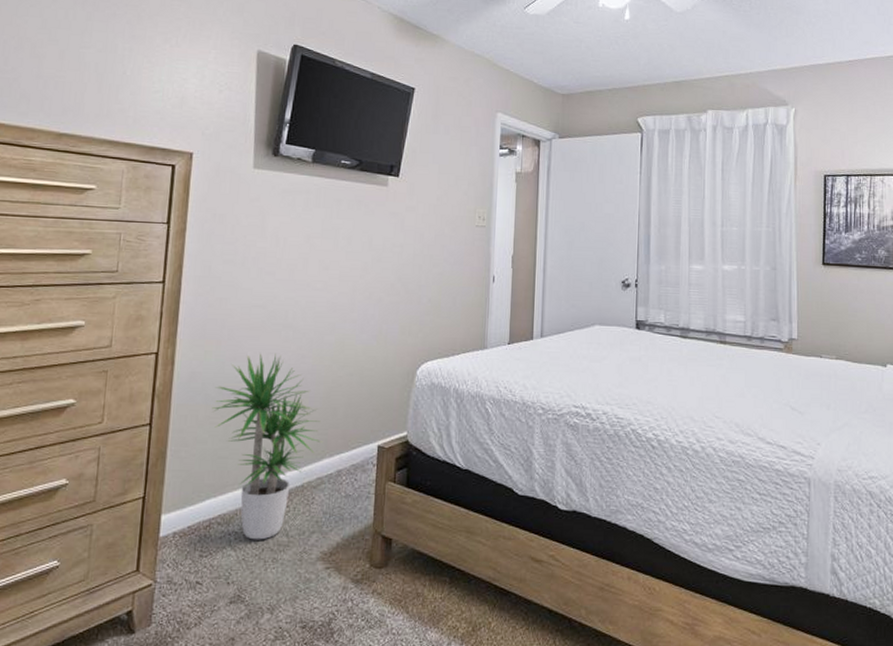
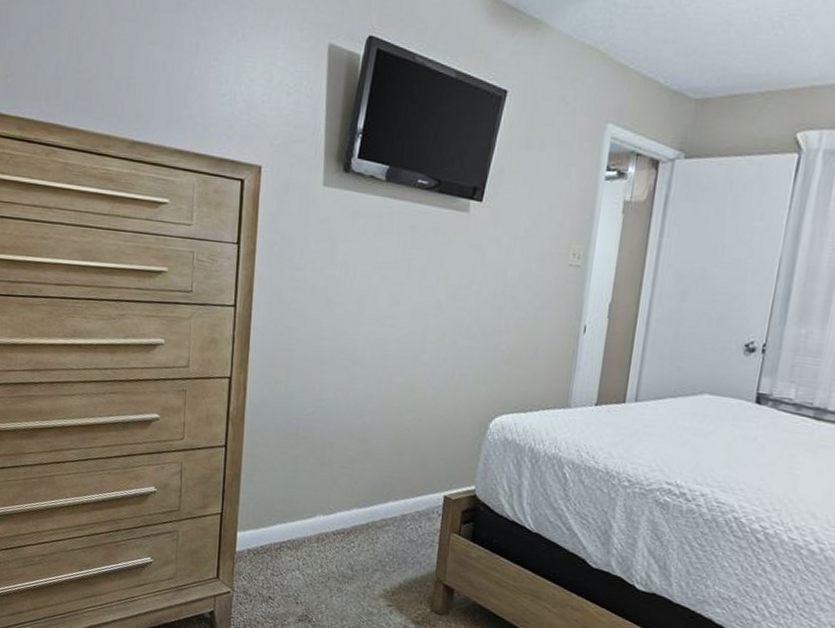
potted plant: present [212,353,322,540] -> none [282,388,388,569]

